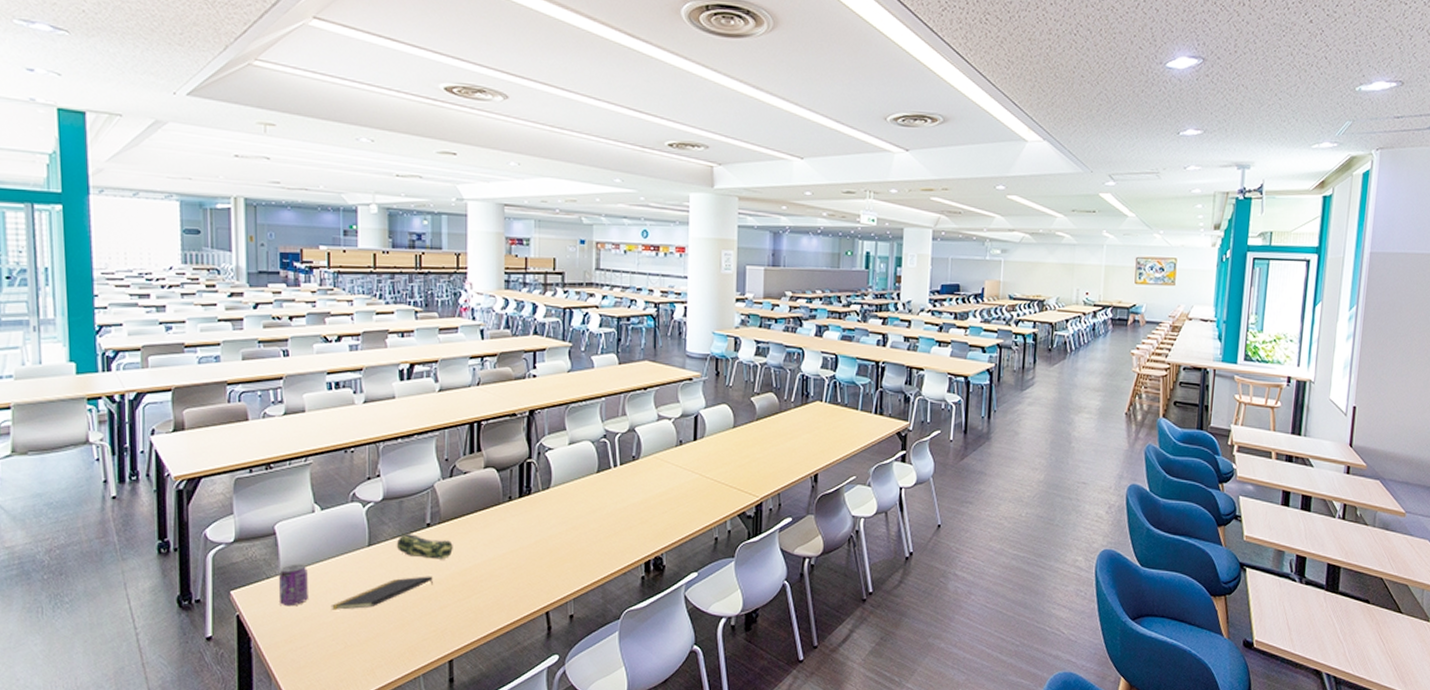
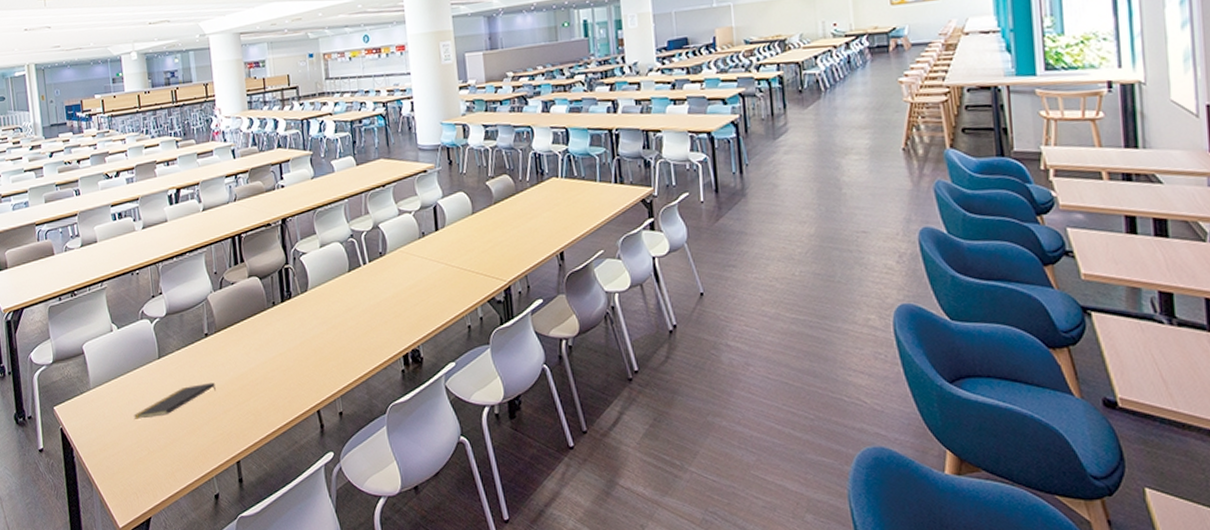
beverage can: present [278,564,308,607] -> none [89,379,115,418]
pencil case: present [396,533,453,560] -> none [181,343,230,367]

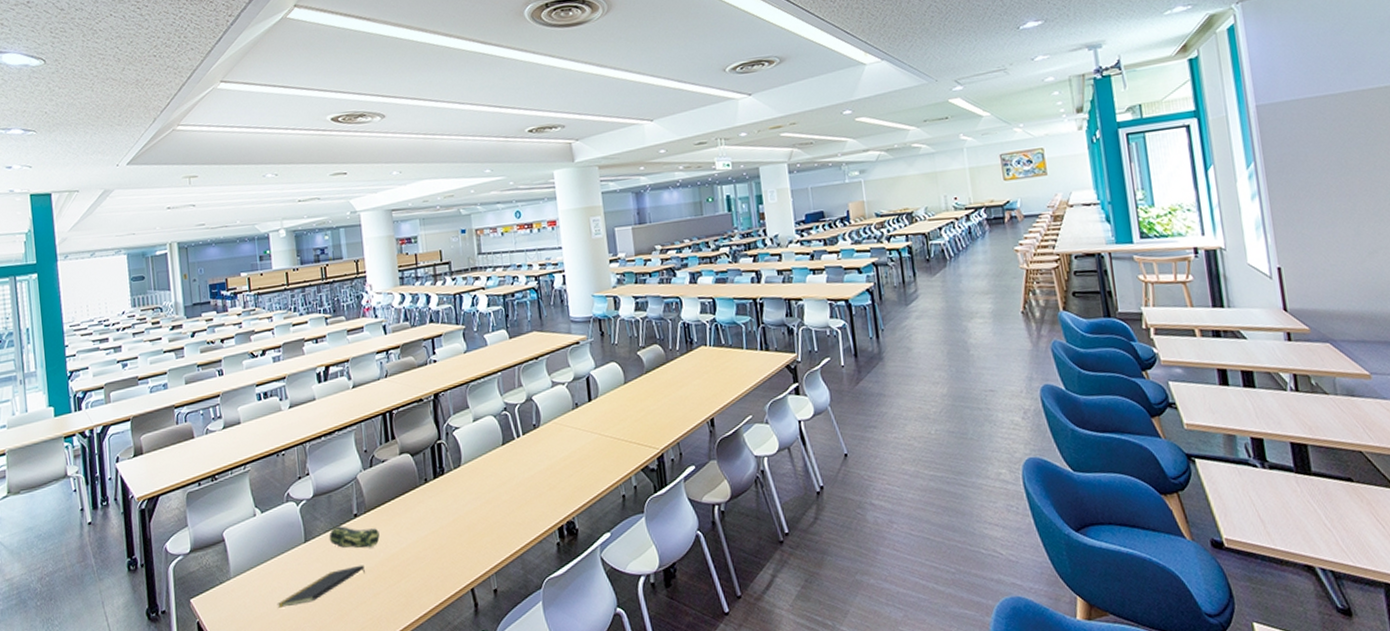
pencil case: none [181,343,230,367] -> present [329,525,380,548]

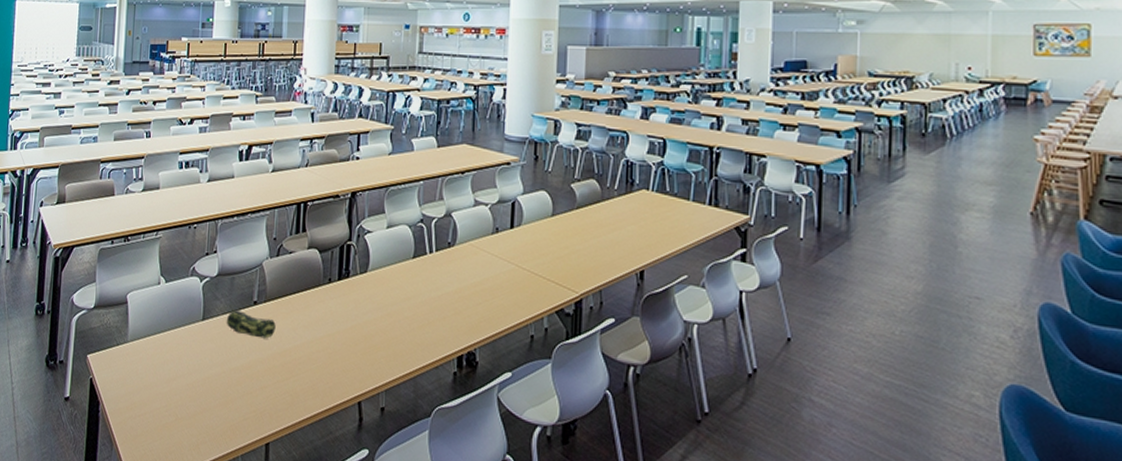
notepad: present [277,565,365,608] -> none [166,354,256,382]

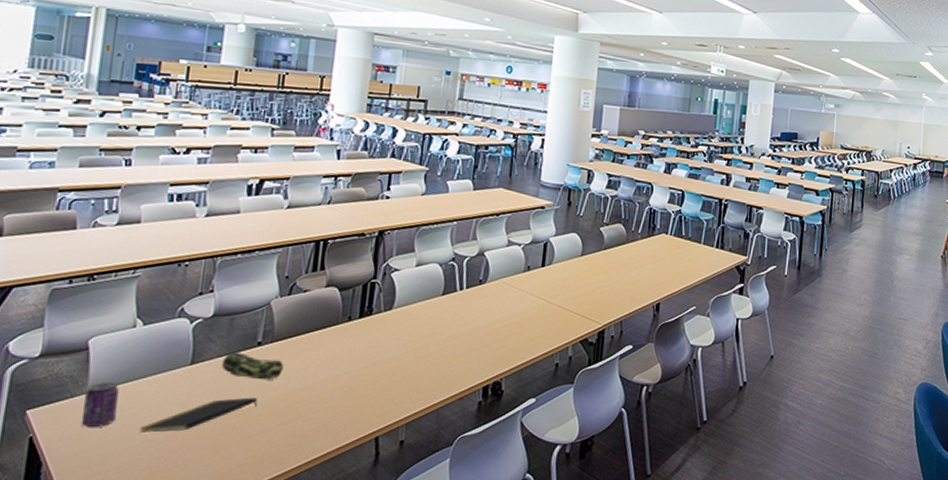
beverage can: none [124,333,150,374] -> present [80,382,119,428]
notepad: none [166,354,256,382] -> present [139,397,258,433]

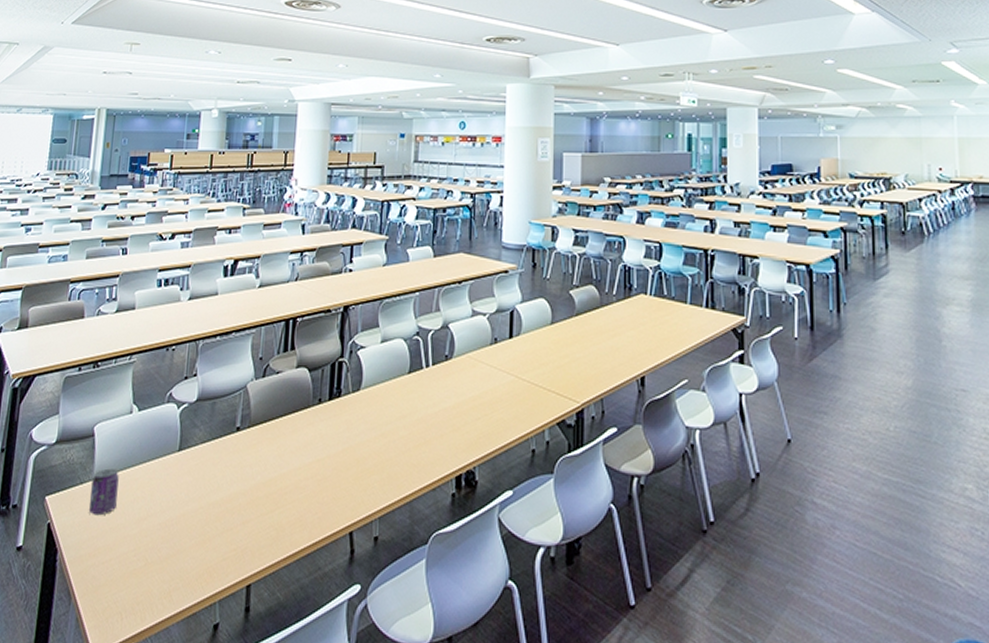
notepad: present [139,397,258,433] -> none [136,485,238,522]
pencil case: present [221,351,284,380] -> none [205,437,260,468]

